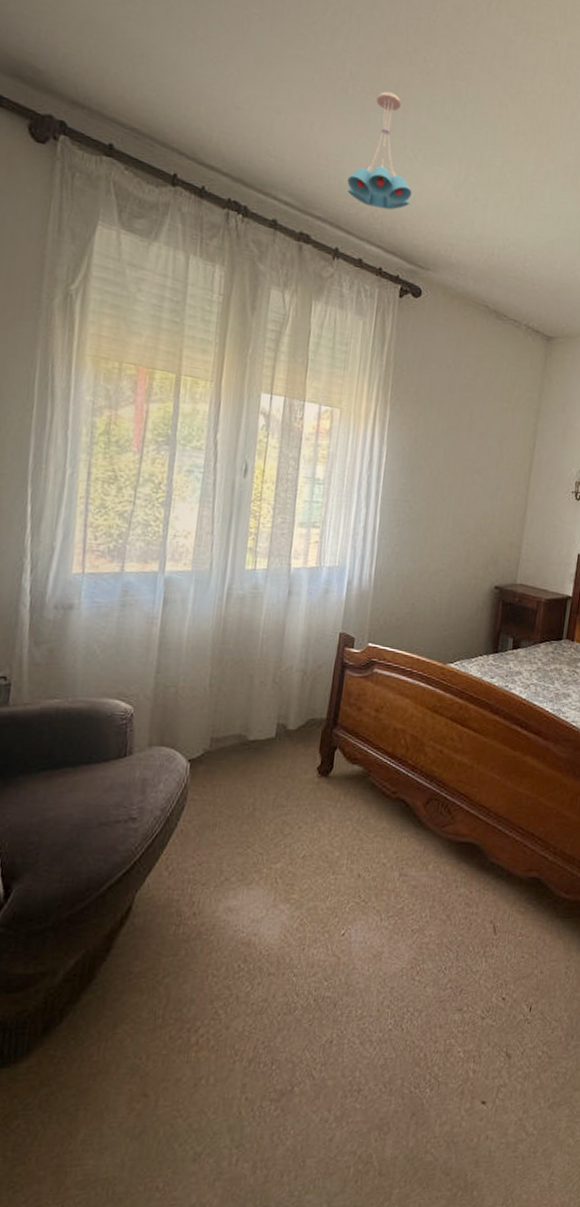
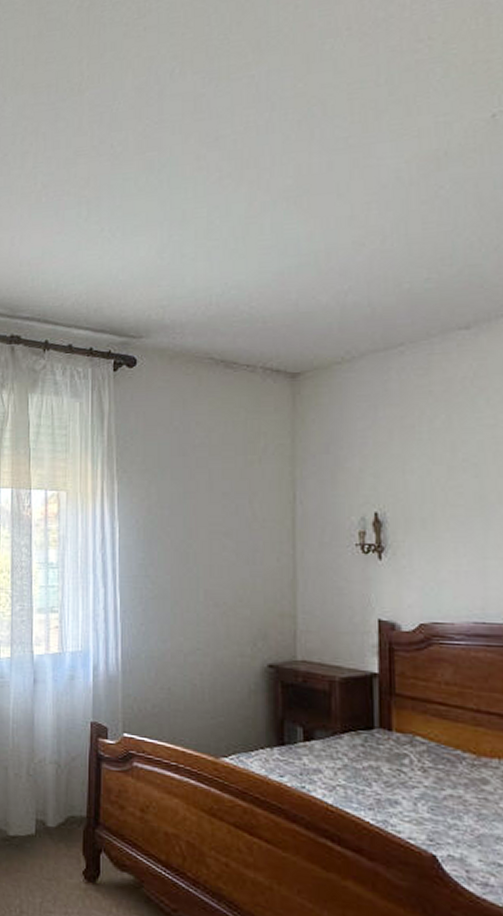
ceiling light fixture: present [347,91,412,211] -> none [49,186,114,294]

